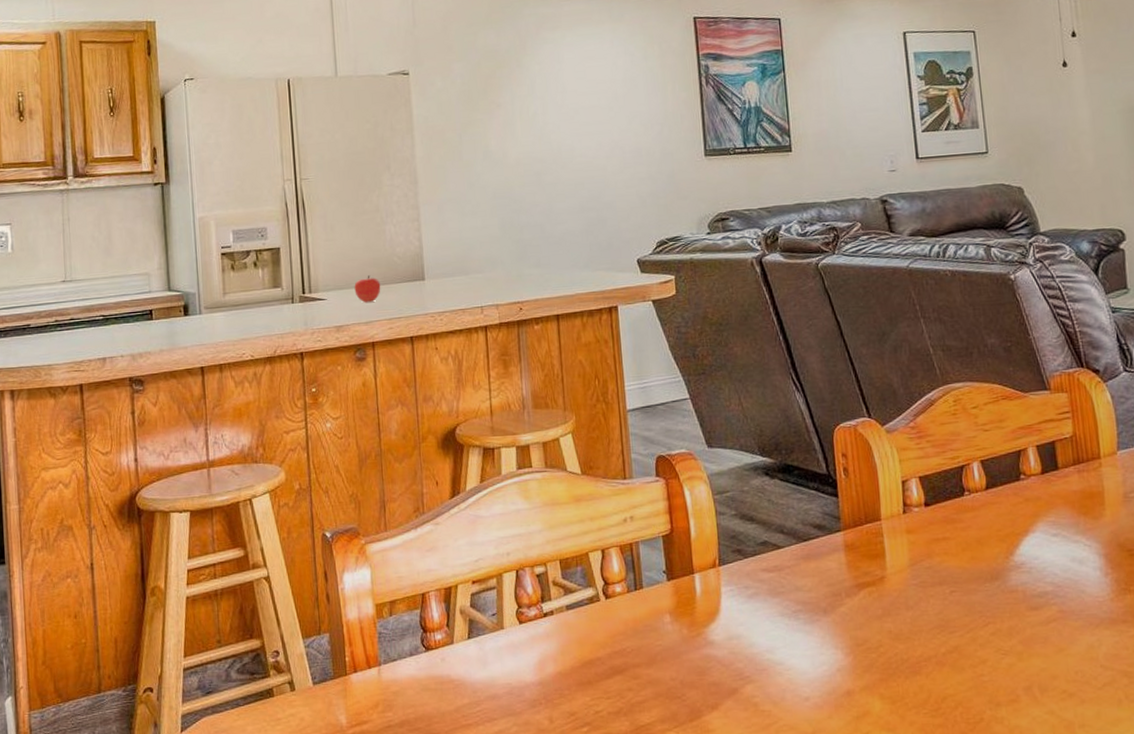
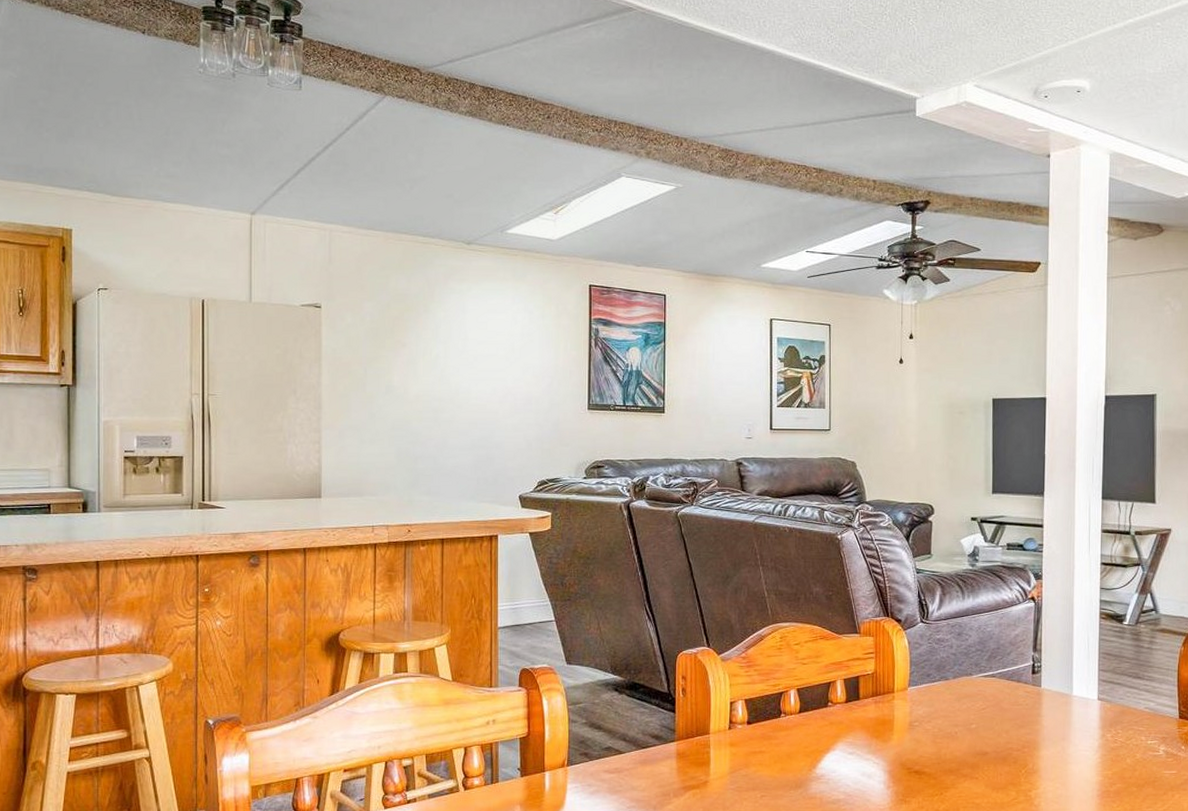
fruit: present [354,275,381,303] -> none [253,489,279,515]

